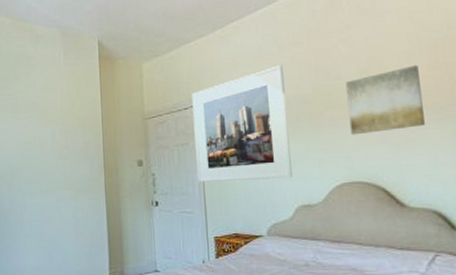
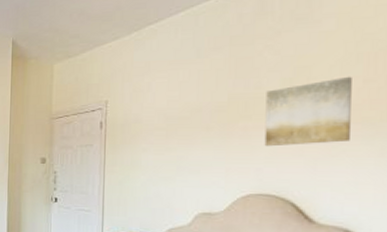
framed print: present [192,65,292,182] -> none [98,71,199,185]

